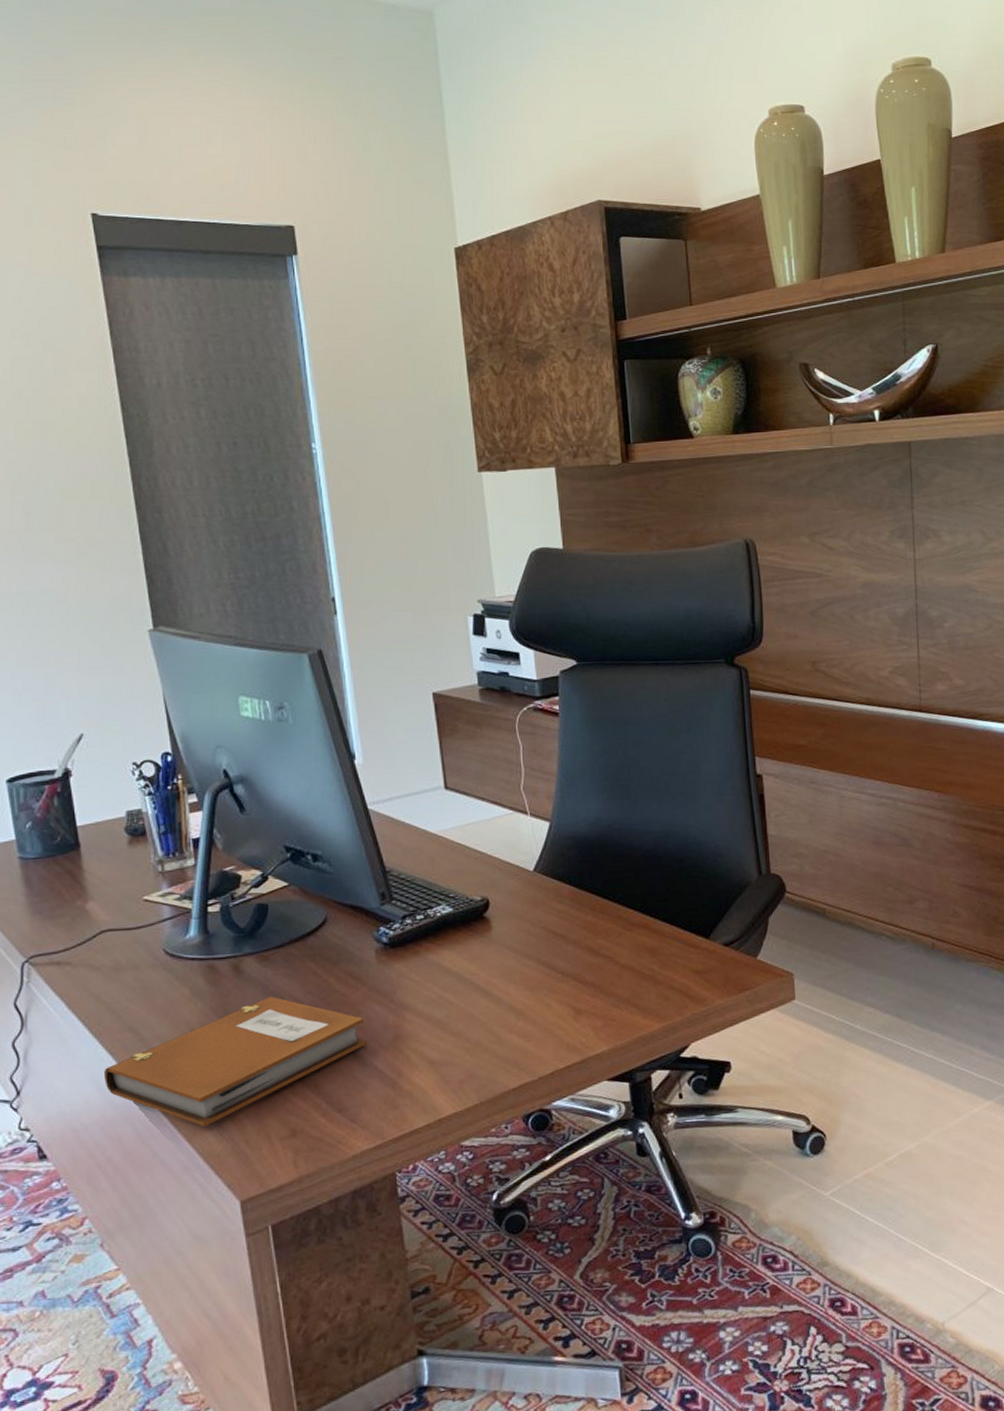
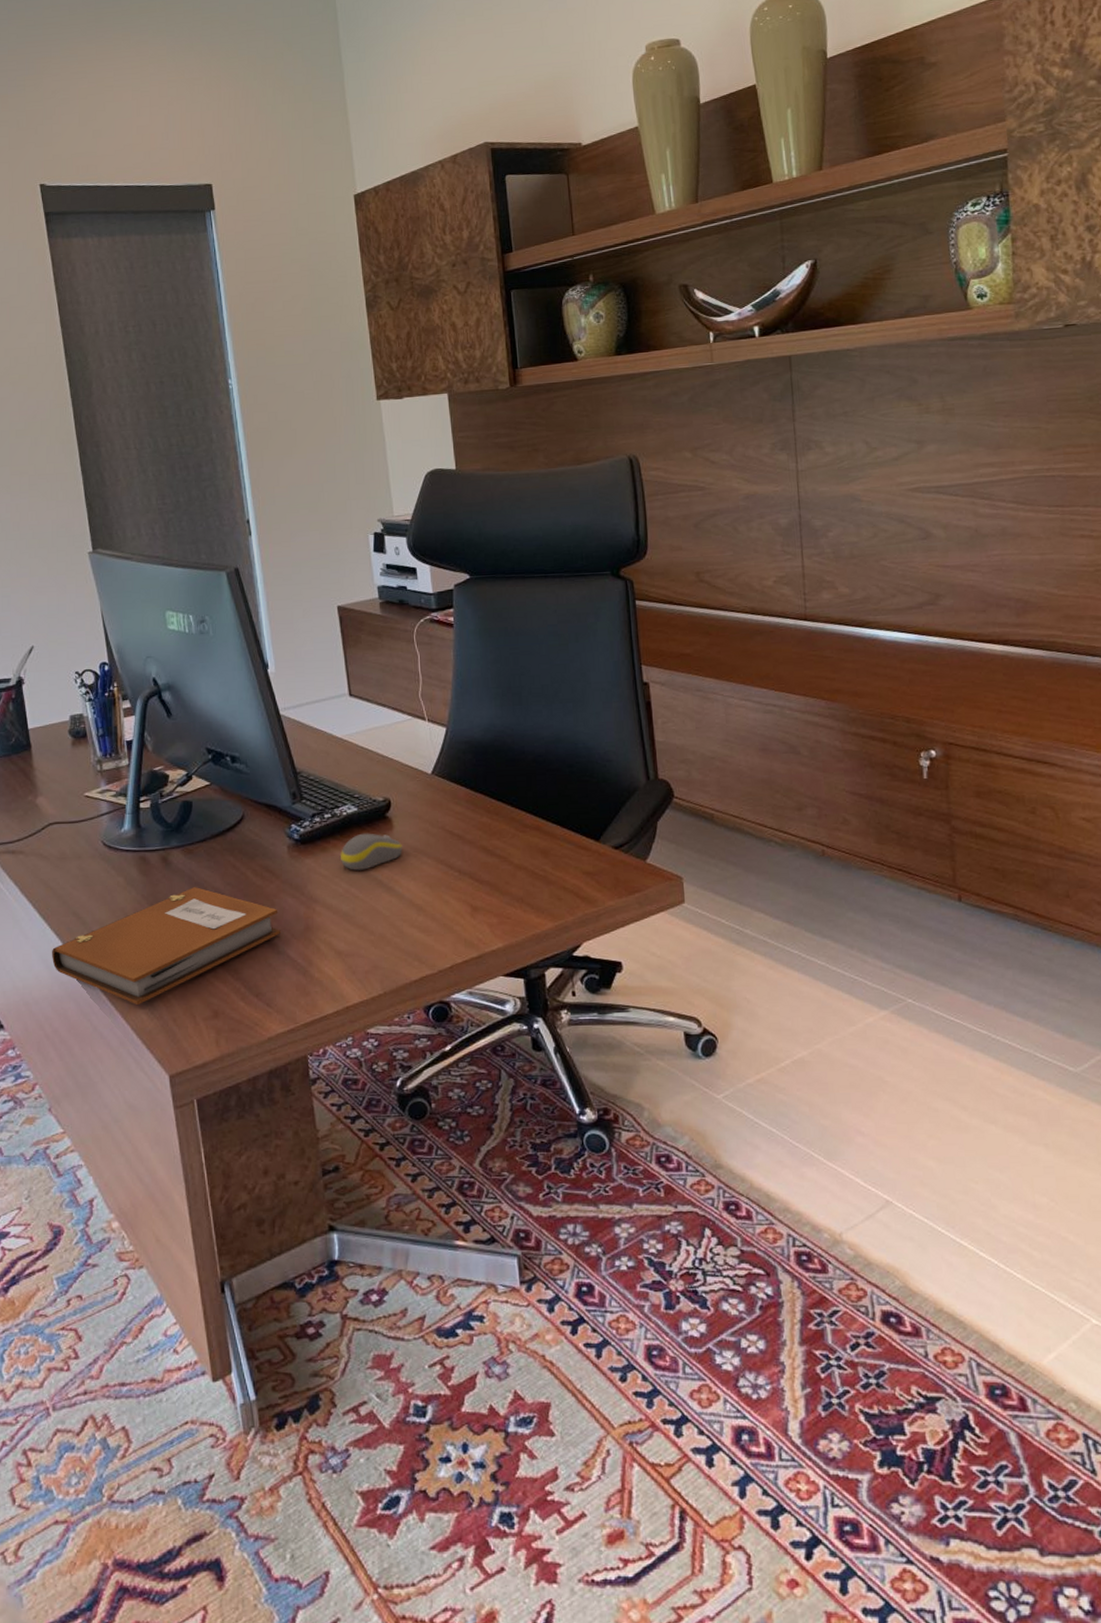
computer mouse: none [434,934,501,975] -> present [341,833,403,870]

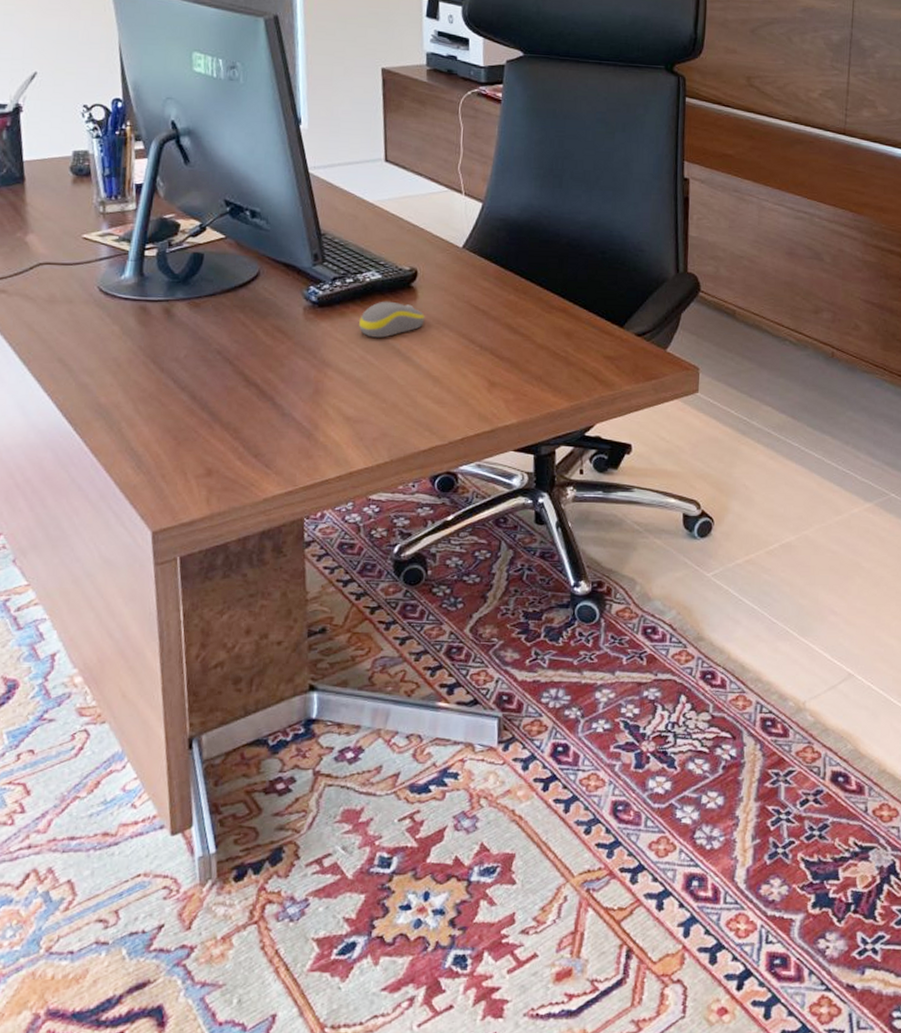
notebook: present [52,887,280,1006] -> none [30,342,287,459]

